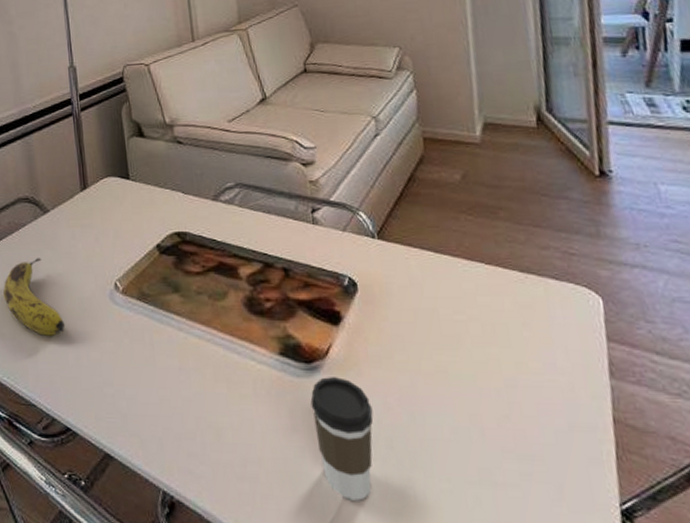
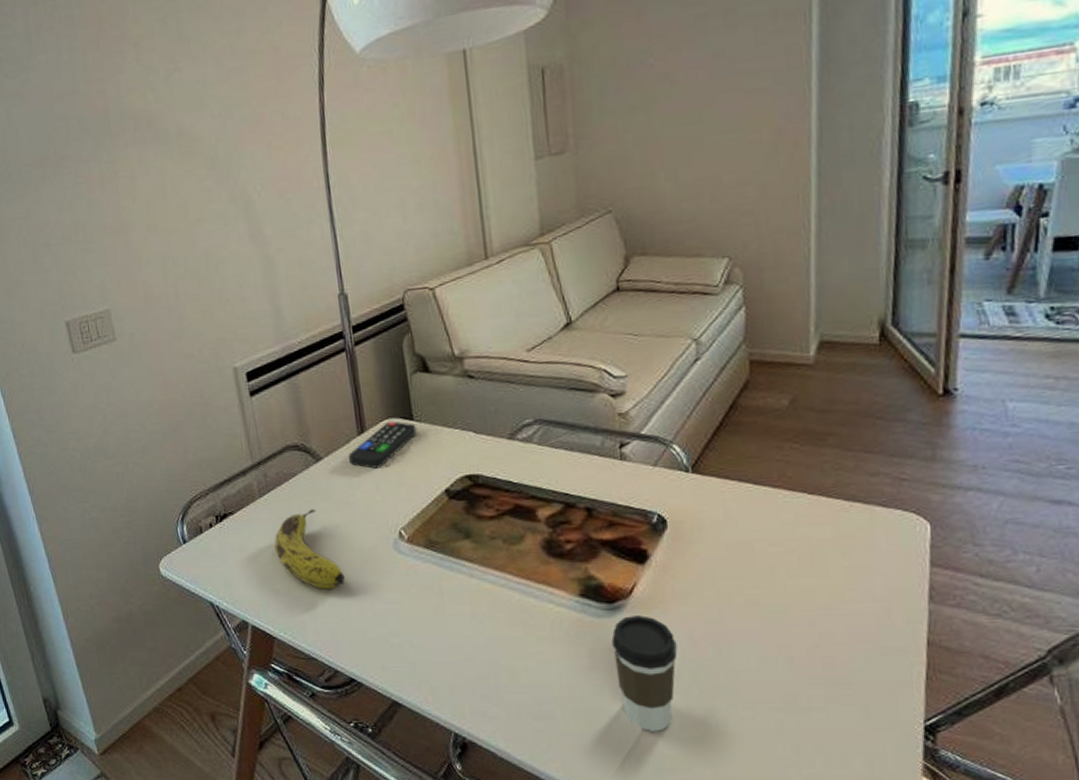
remote control: none [72,179,132,222] -> present [349,421,417,469]

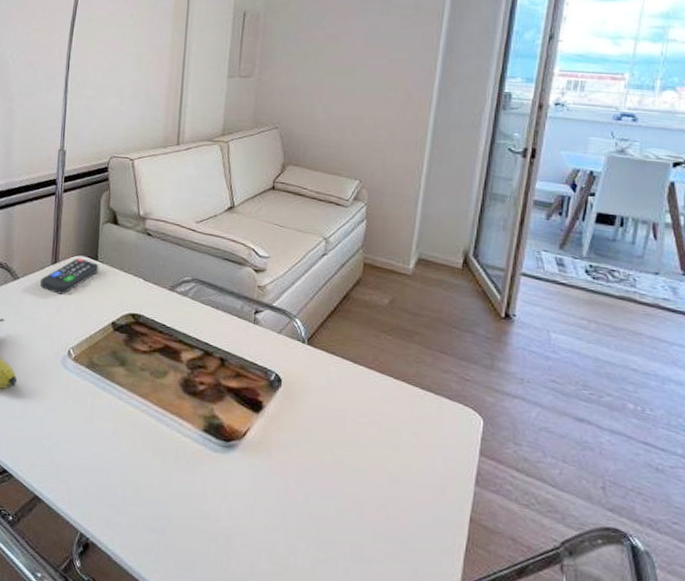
coffee cup: present [611,615,678,731] -> none [221,455,274,560]

